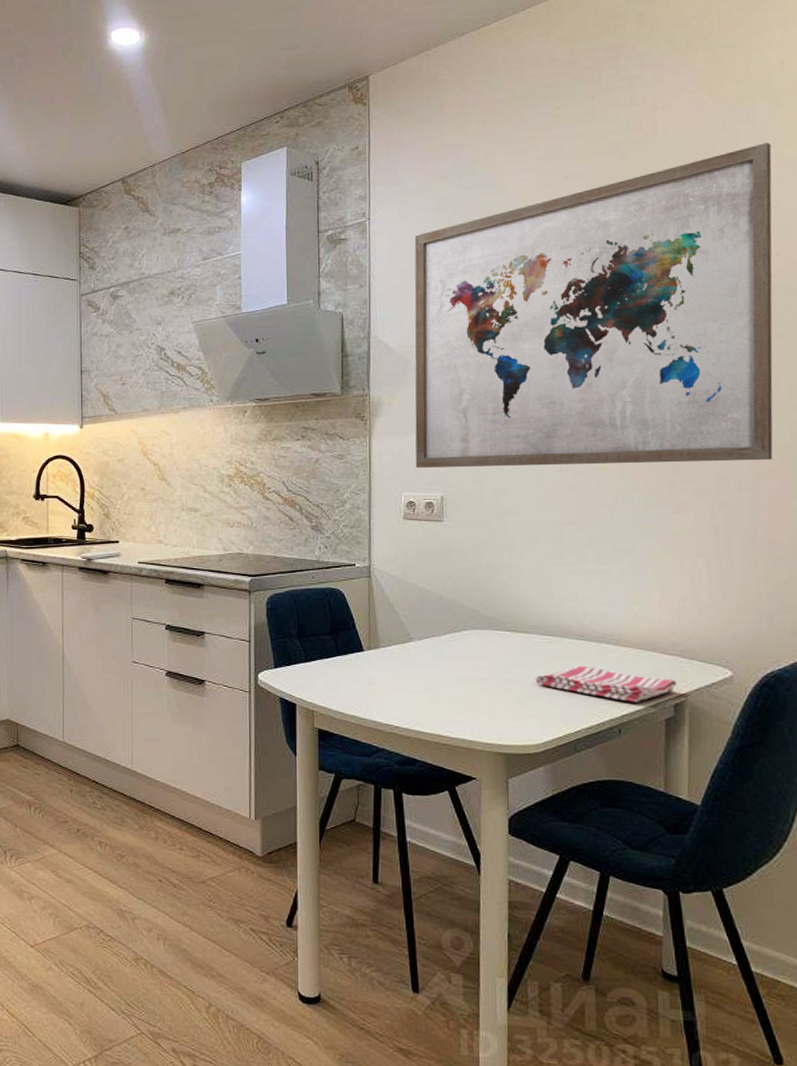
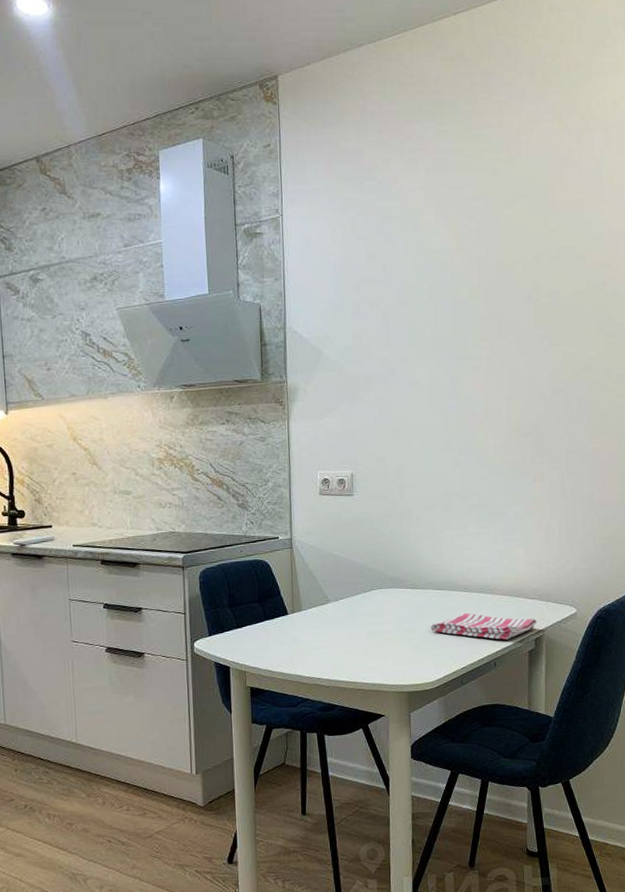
wall art: present [414,142,773,468] -> none [323,171,606,448]

